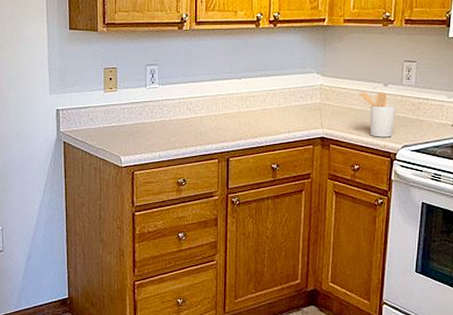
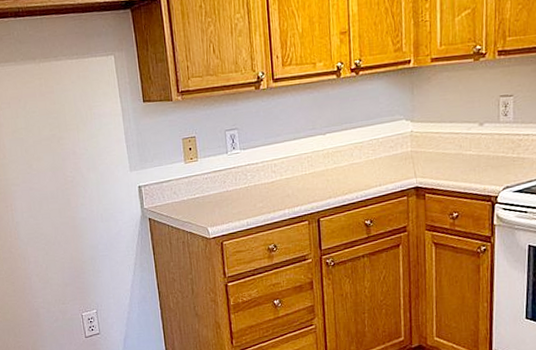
utensil holder: present [359,91,397,138] -> none [452,132,495,181]

